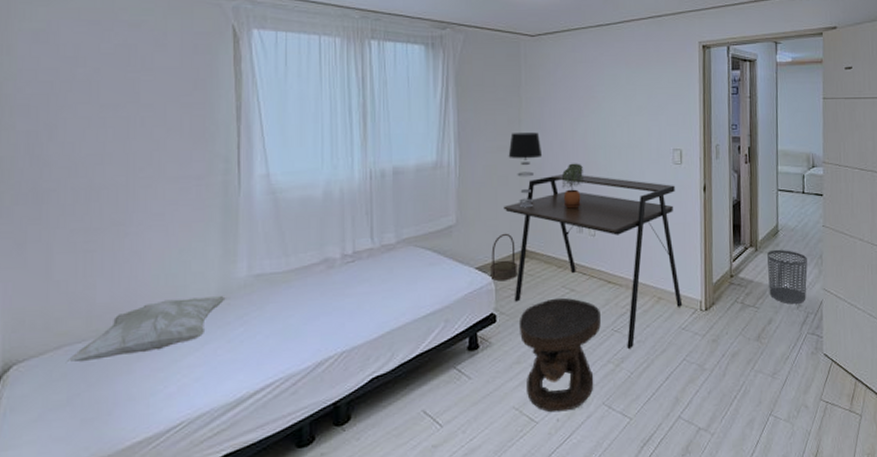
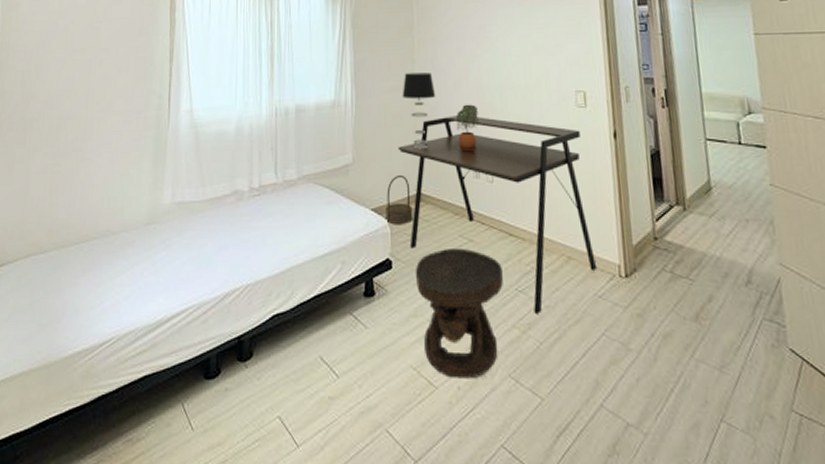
decorative pillow: present [67,296,226,363] -> none [33,220,153,271]
waste bin: present [767,249,808,304] -> none [699,210,757,280]

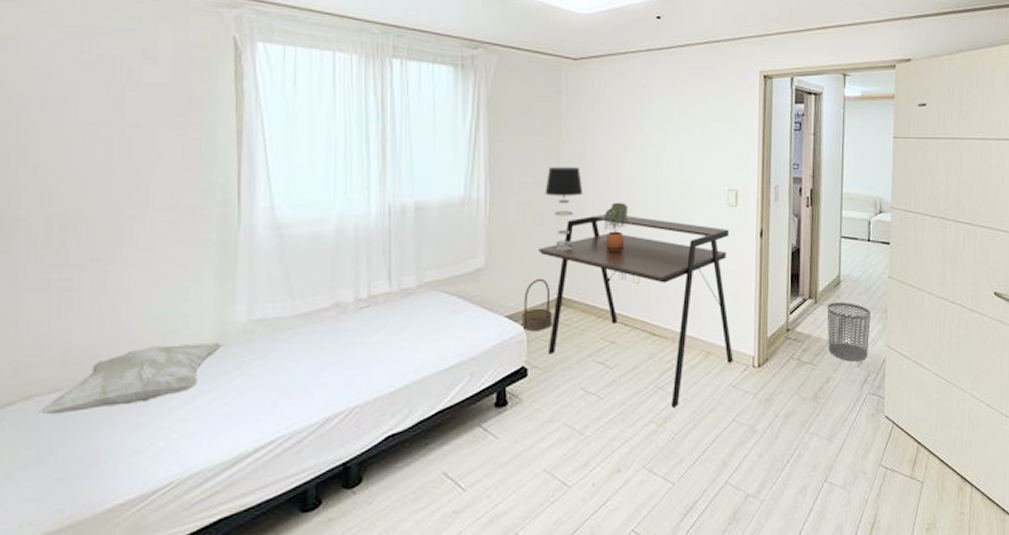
decorative pillow: none [33,220,153,271] -> present [38,343,222,415]
side table: present [415,247,503,379] -> none [552,350,643,476]
waste bin: none [699,210,757,280] -> present [828,301,871,362]

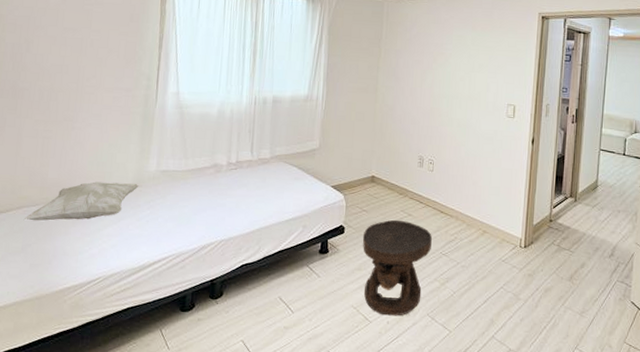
basket: present [522,278,552,332] -> none [343,160,366,200]
desk: present [538,214,734,409] -> none [358,116,506,272]
table lamp: present [545,167,584,251] -> none [366,78,395,141]
side table: none [552,350,643,476] -> present [362,219,432,316]
potted plant: present [603,202,628,253] -> none [408,107,428,146]
waste bin: present [828,301,871,362] -> none [584,202,622,253]

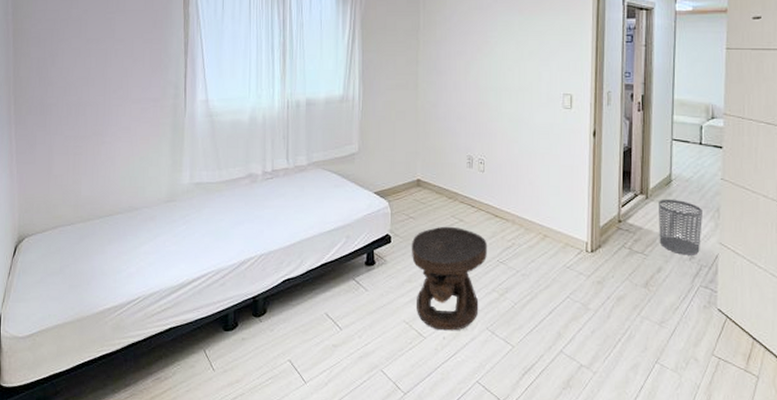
decorative pillow: present [25,182,139,221] -> none [61,197,173,241]
waste bin: none [584,202,622,253] -> present [659,198,702,255]

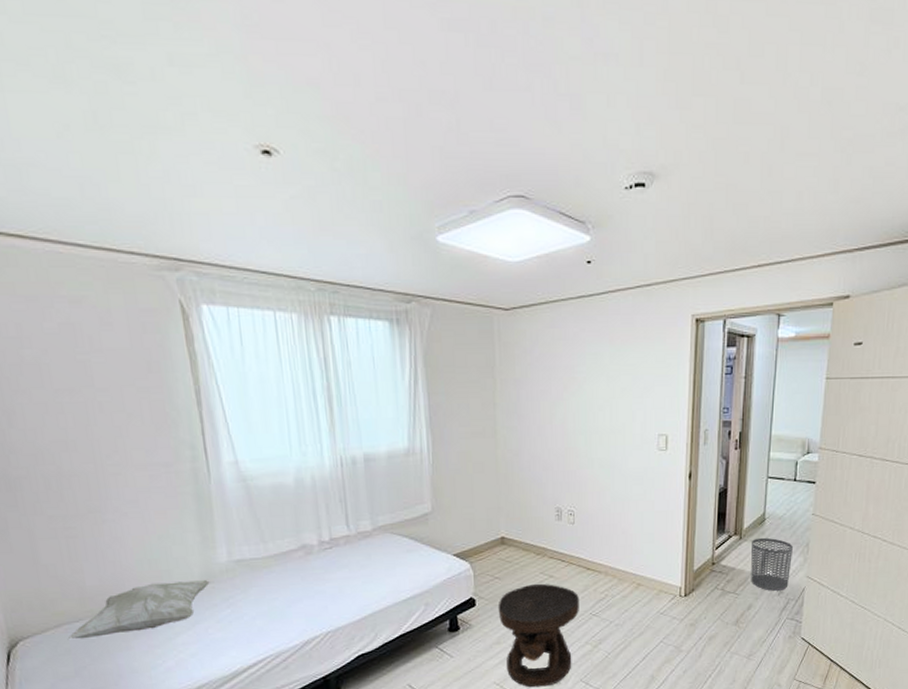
decorative pillow: none [61,197,173,241] -> present [69,580,210,639]

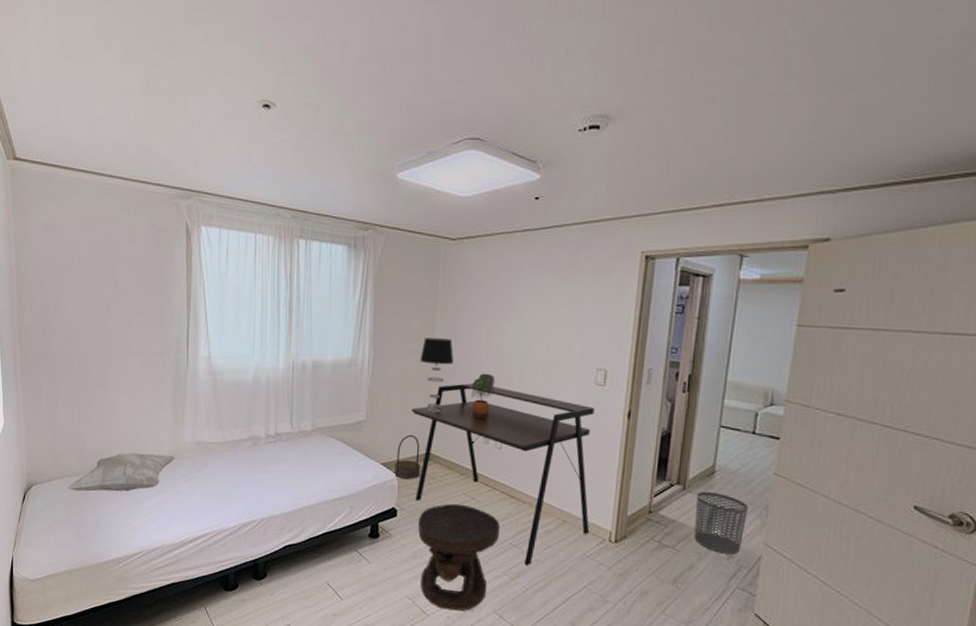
basket: none [468,520,496,568] -> present [394,434,421,480]
desk: none [480,461,662,633] -> present [411,383,594,567]
table lamp: none [483,417,520,496] -> present [419,338,454,413]
potted plant: none [539,449,562,496] -> present [471,373,495,419]

